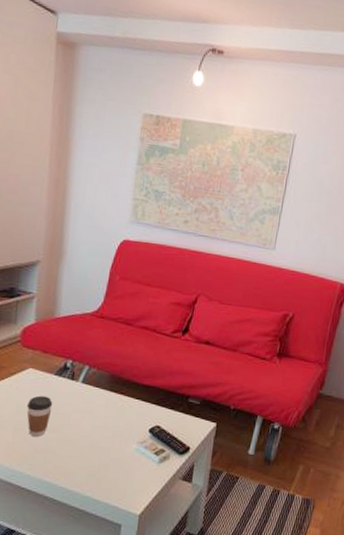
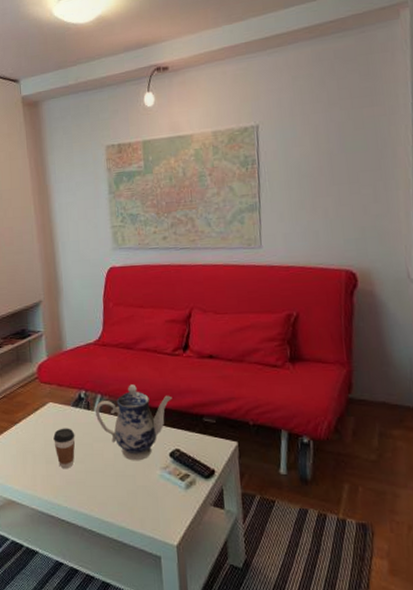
teapot: none [79,360,163,434] -> present [95,384,173,461]

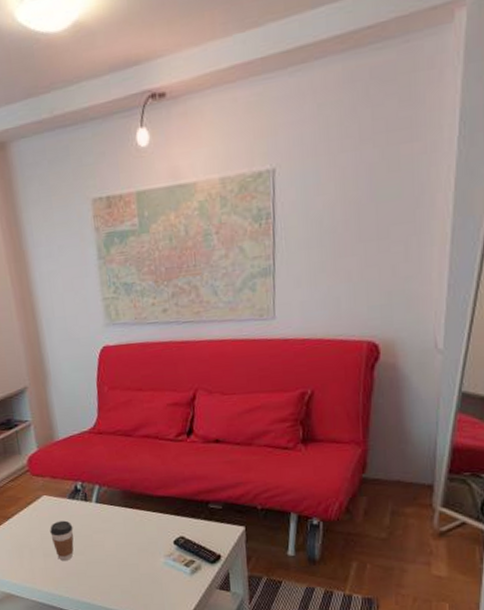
teapot: present [95,384,173,461] -> none [93,473,176,550]

